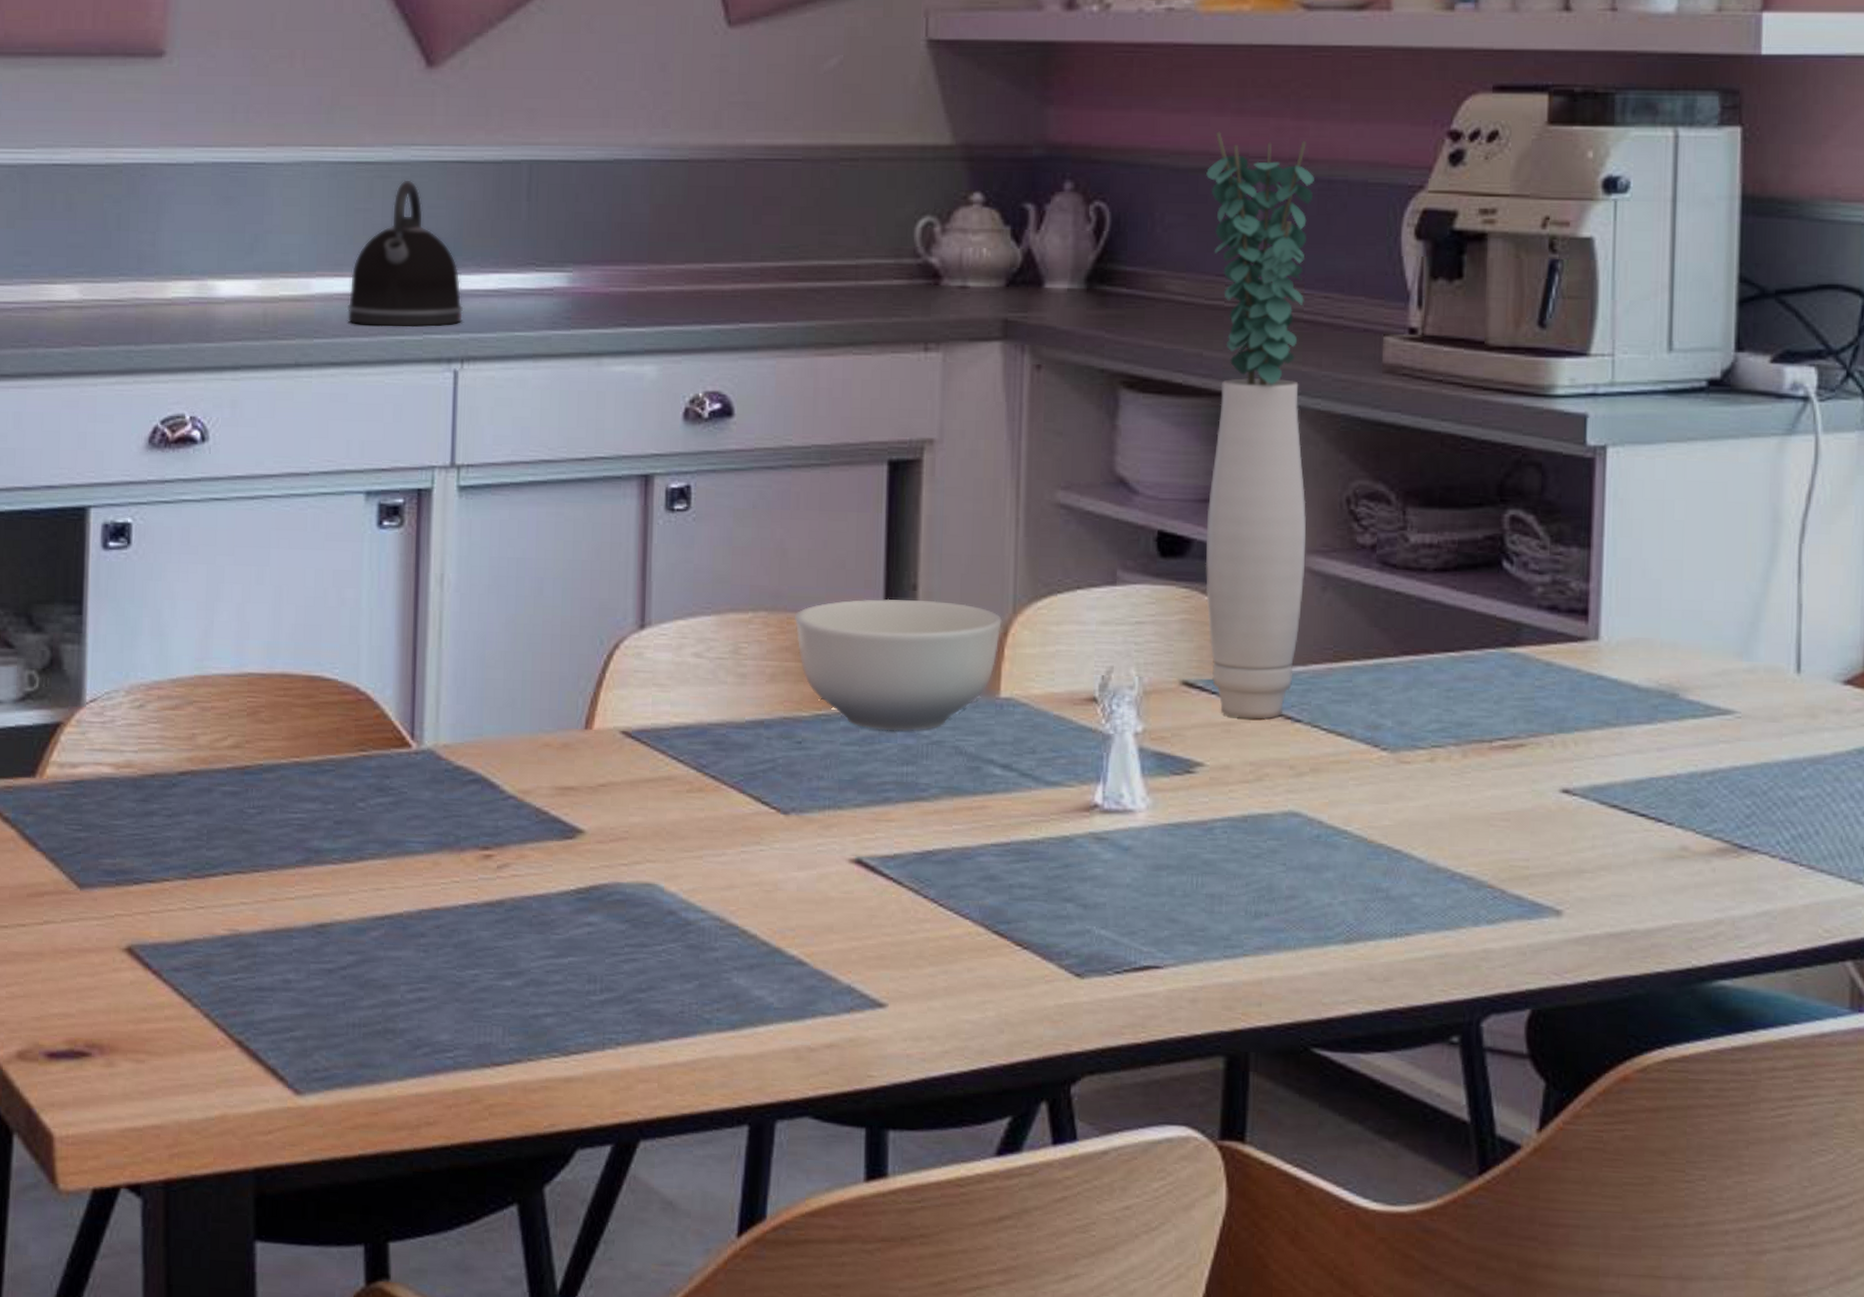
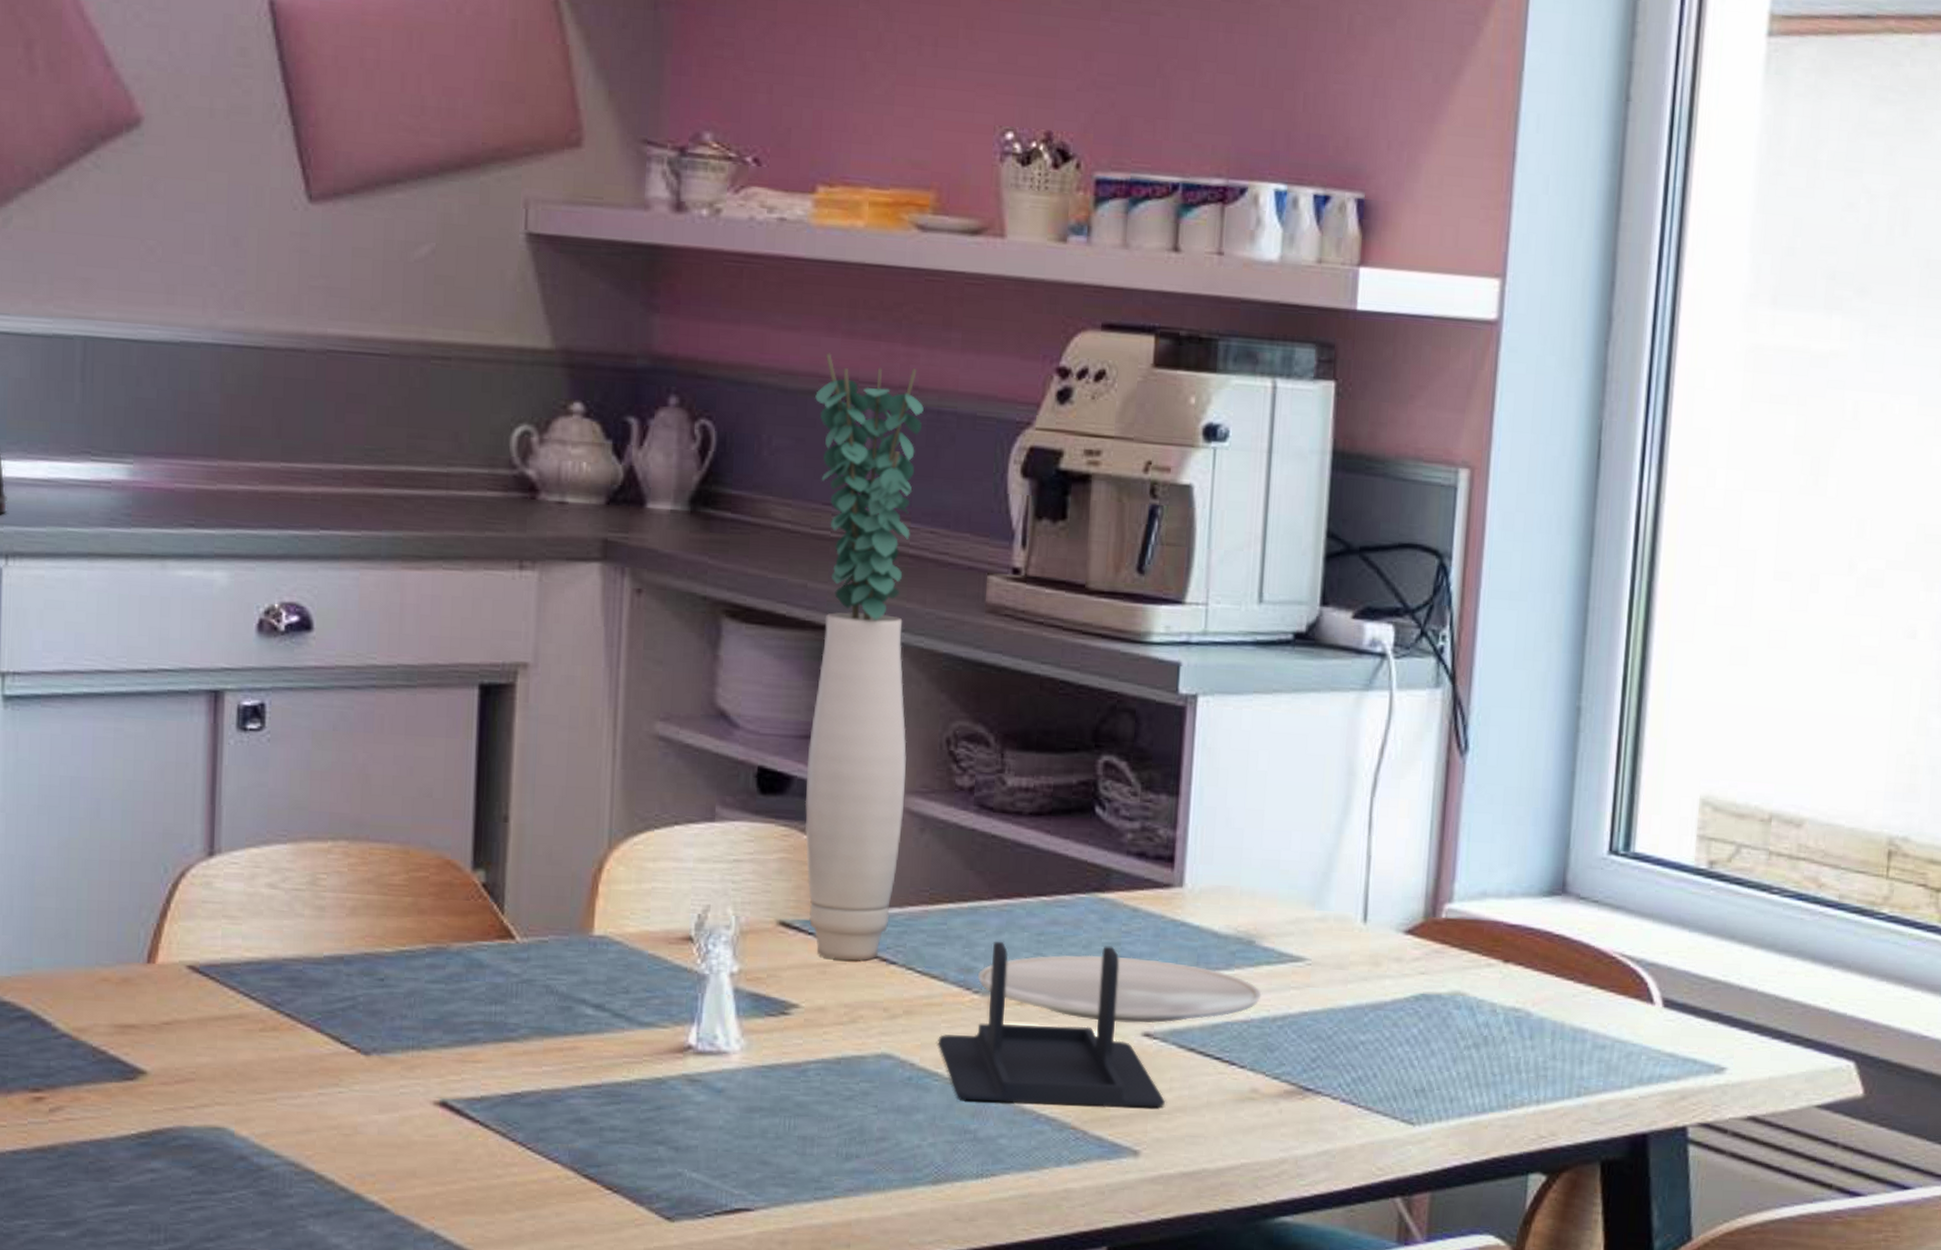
bowl: present [795,598,1003,731] -> none [378,830,598,969]
napkin holder: none [1346,697,1589,866] -> present [938,941,1166,1107]
plate: none [1385,710,1688,779] -> present [977,954,1262,1023]

